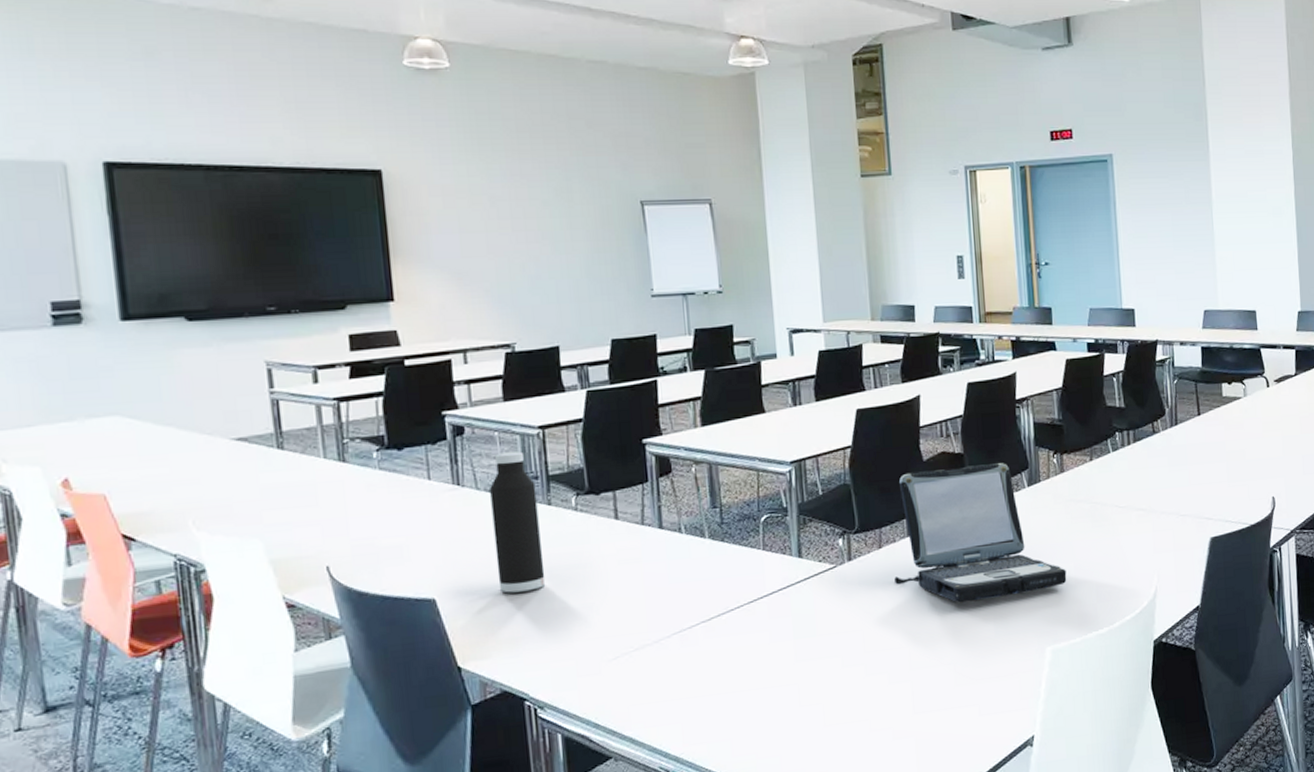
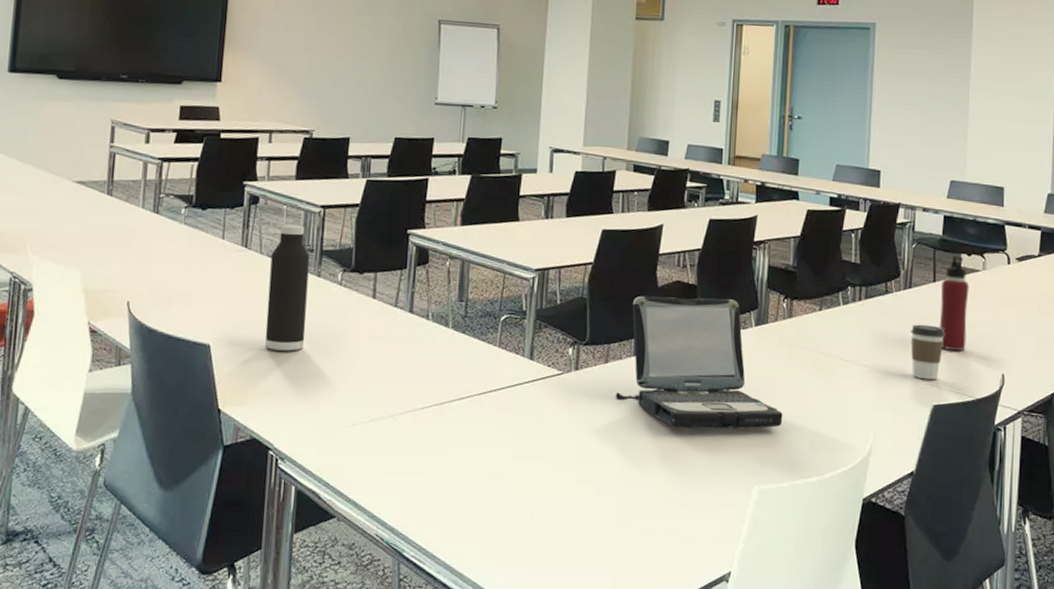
coffee cup: none [1182,459,1215,514] -> present [911,324,945,379]
water bottle: none [1206,386,1236,481] -> present [939,256,970,351]

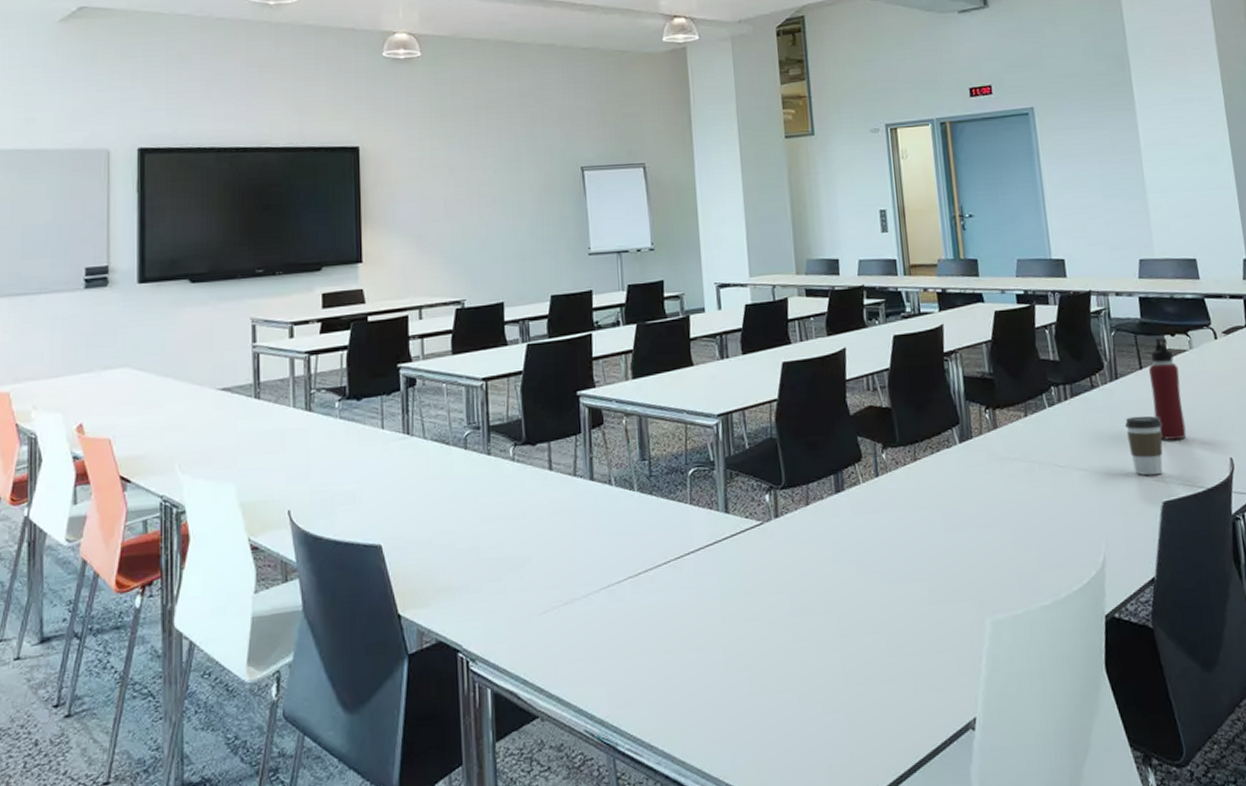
water bottle: present [264,224,310,351] -> none [436,402,483,542]
laptop: present [616,296,783,429] -> none [822,418,1005,566]

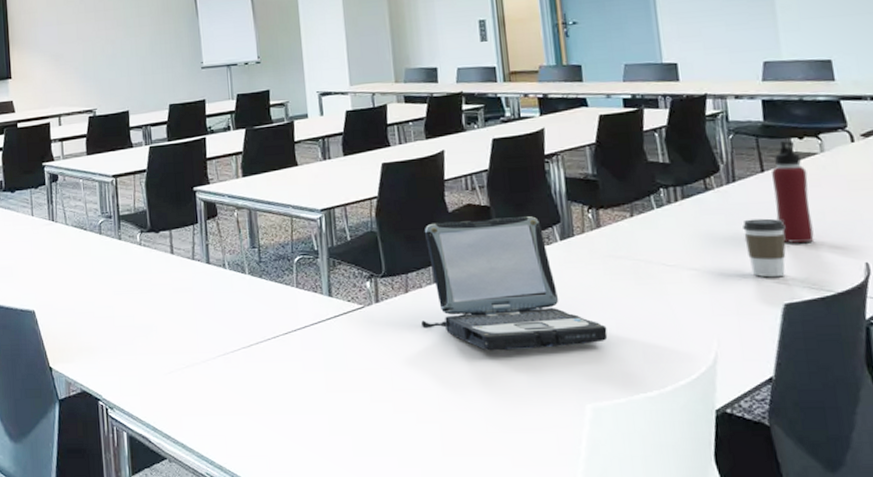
laptop: none [822,418,1005,566] -> present [421,216,608,351]

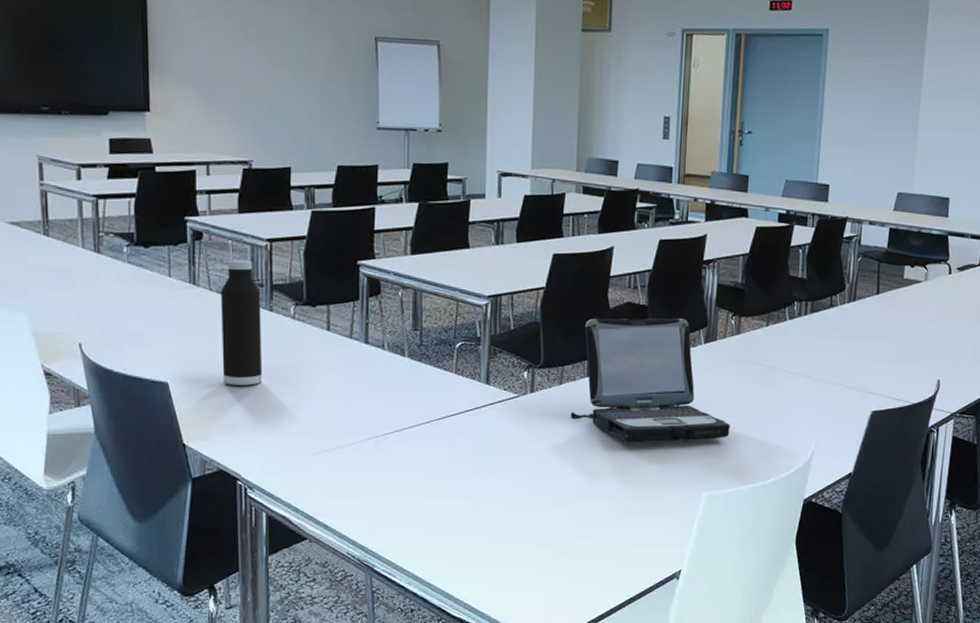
water bottle: none [76,195,116,310] -> present [221,260,263,386]
coffee cup: present [743,218,786,277] -> none [853,335,886,387]
water bottle: present [772,141,814,243] -> none [880,268,911,359]

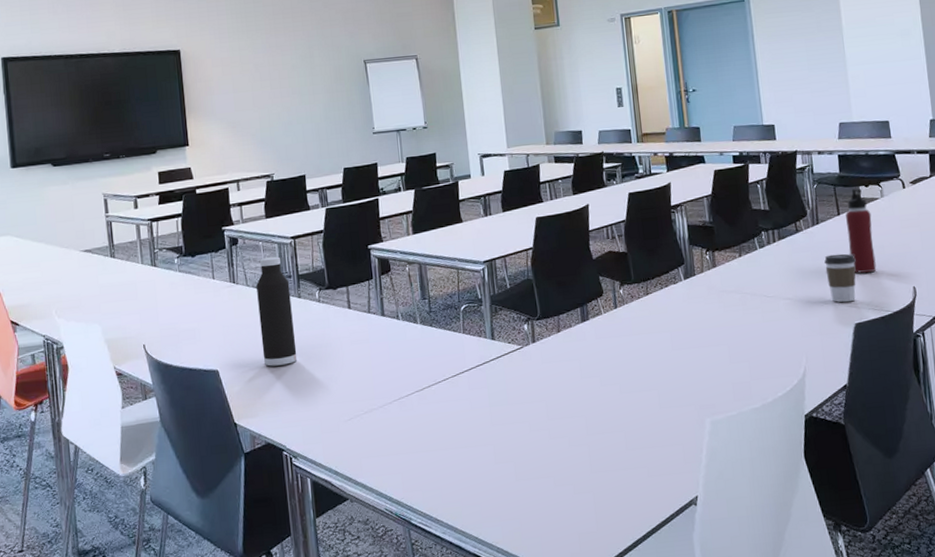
laptop: present [571,318,730,443] -> none [571,260,722,379]
coffee cup: none [853,335,886,387] -> present [824,253,856,302]
water bottle: none [880,268,911,359] -> present [846,188,877,273]

